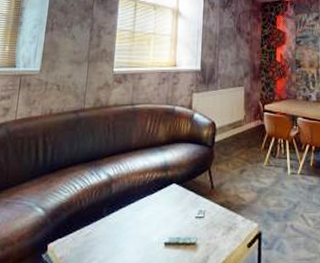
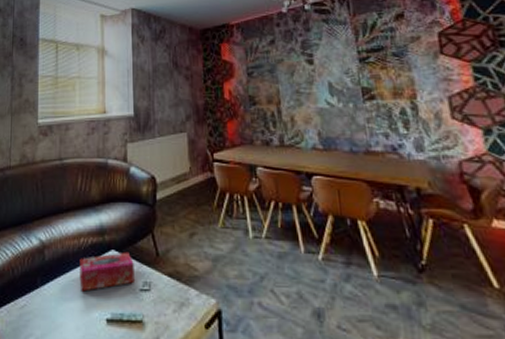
tissue box: none [142,185,192,220] -> present [79,251,134,292]

